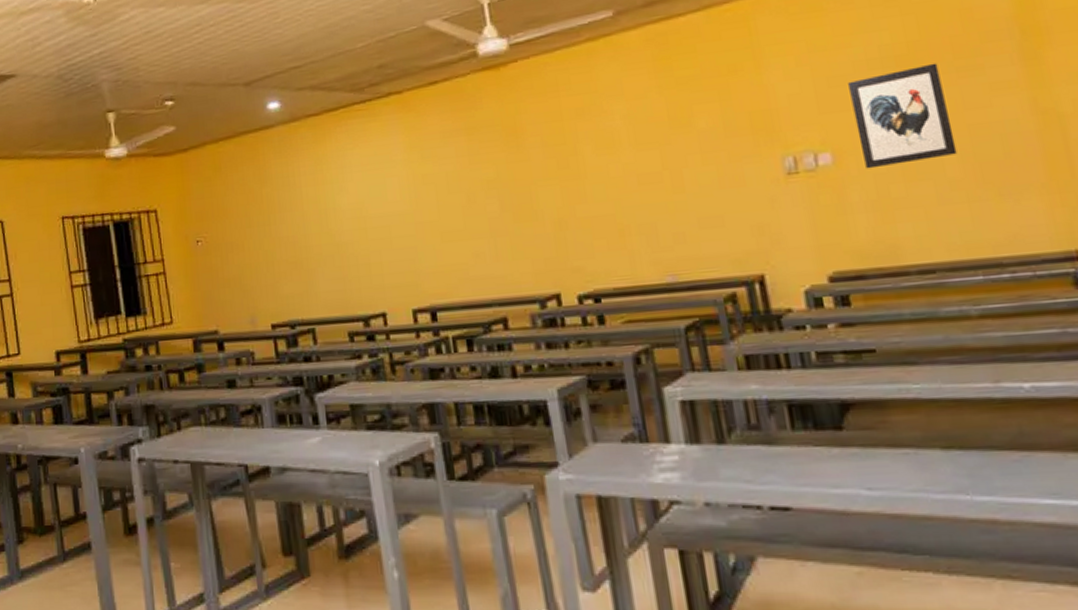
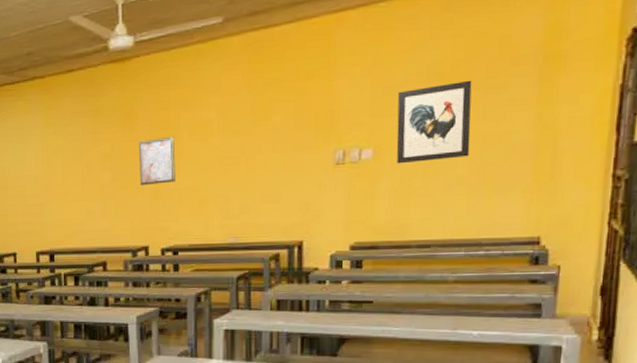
wall art: none [529,152,584,217] -> present [138,136,176,186]

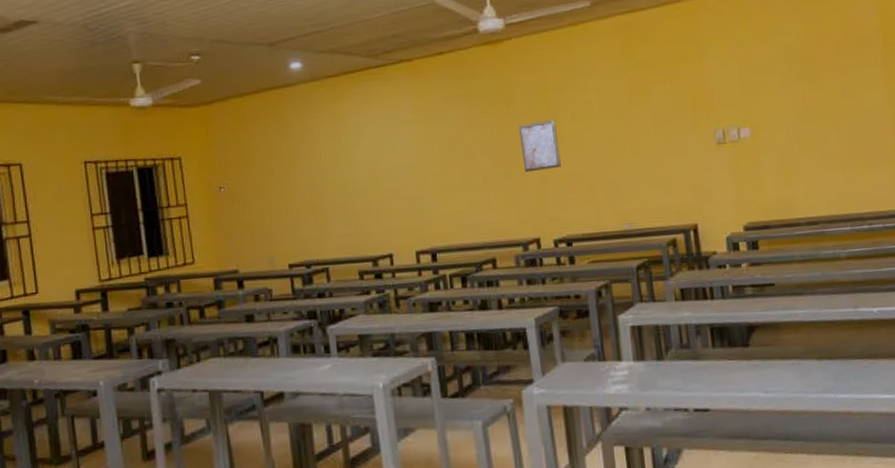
wall art: present [396,80,472,164] -> none [764,61,838,142]

